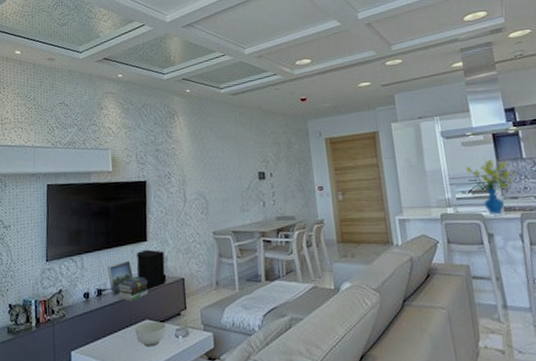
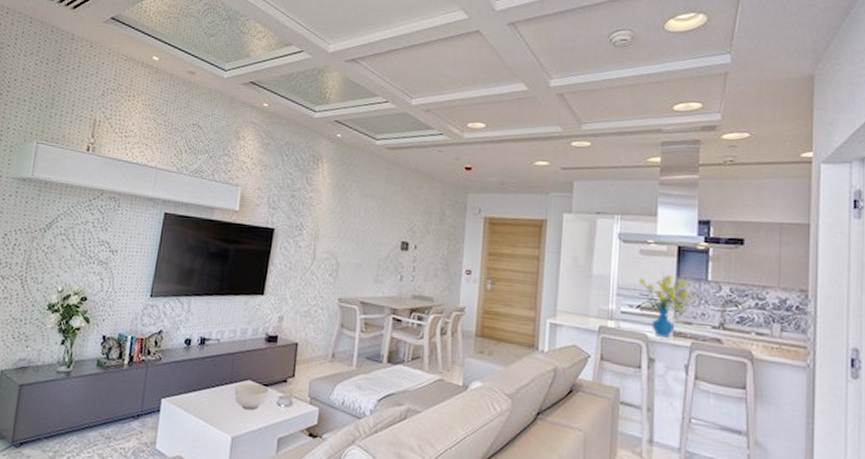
picture frame: present [107,261,133,297] -> none [215,312,243,349]
books: present [117,277,148,302] -> none [221,331,257,358]
speaker: present [137,249,166,291] -> none [246,304,281,350]

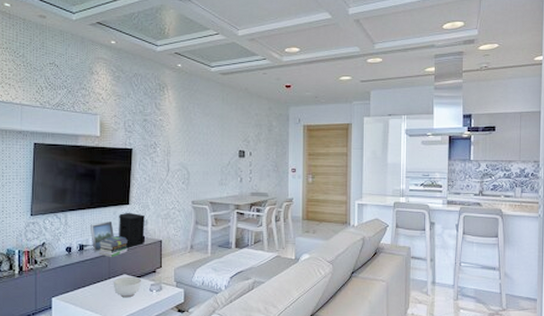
picture frame: none [215,312,243,349] -> present [89,222,114,252]
books: none [221,331,257,358] -> present [98,236,128,258]
speaker: none [246,304,281,350] -> present [118,212,145,250]
bouquet: present [638,273,696,339] -> none [421,157,463,207]

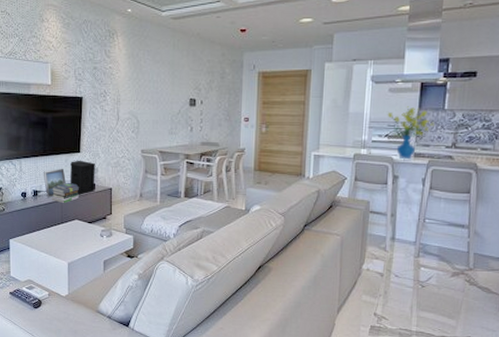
bowl: present [113,276,141,298] -> none [65,222,92,242]
bouquet: none [421,157,463,207] -> present [387,106,435,160]

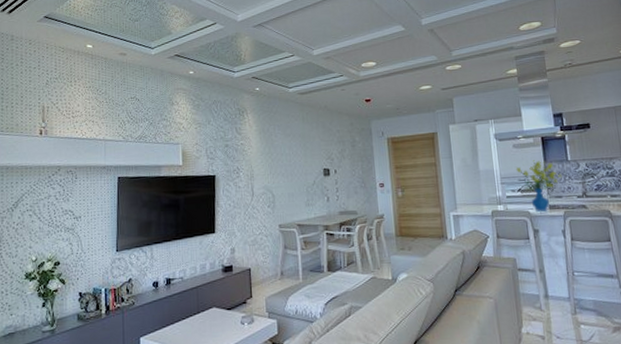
picture frame: present [43,169,66,198] -> none [176,252,201,286]
books: present [51,183,79,204] -> none [186,267,216,291]
speaker: present [69,160,95,196] -> none [205,240,233,281]

